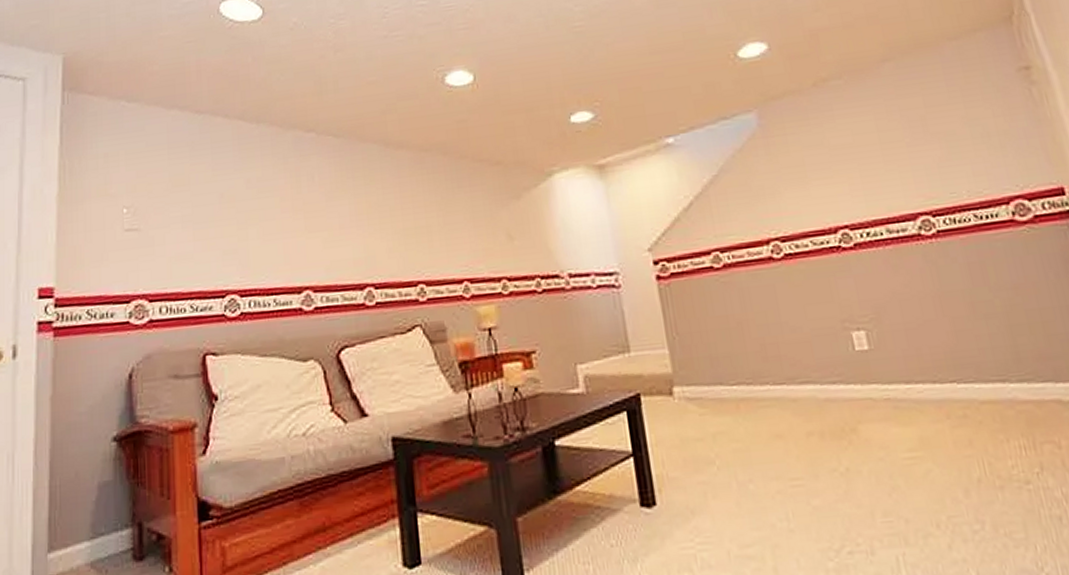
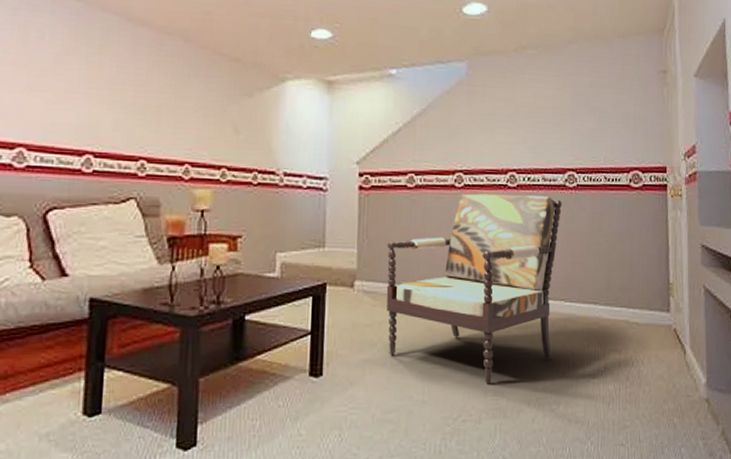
armchair: none [703,252,957,502] -> present [386,193,562,385]

